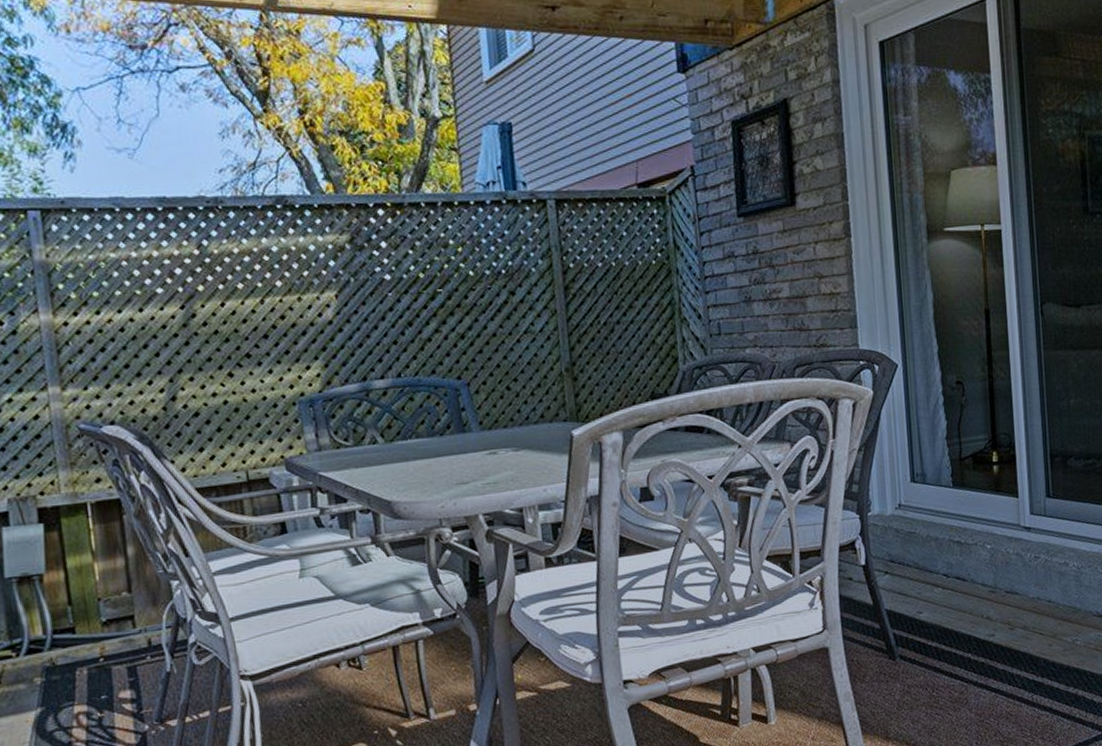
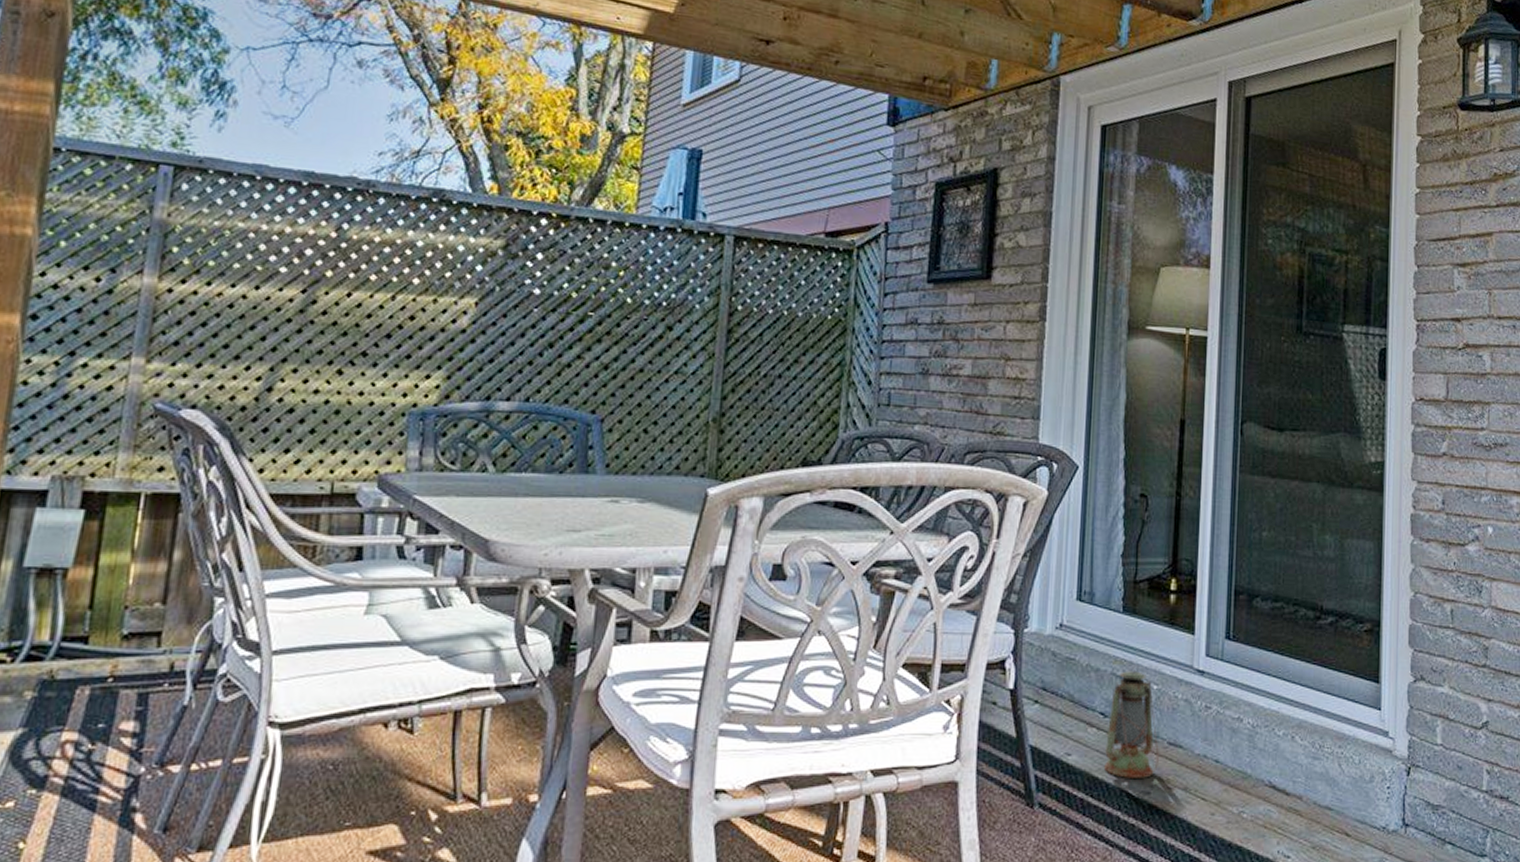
lantern: none [949,529,999,626] -> present [1103,663,1159,778]

